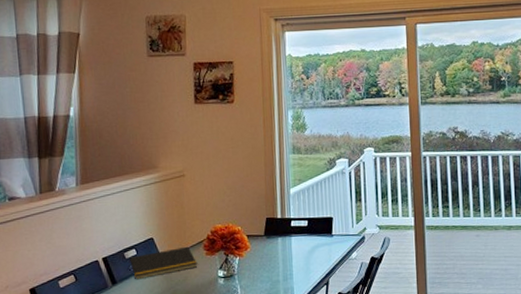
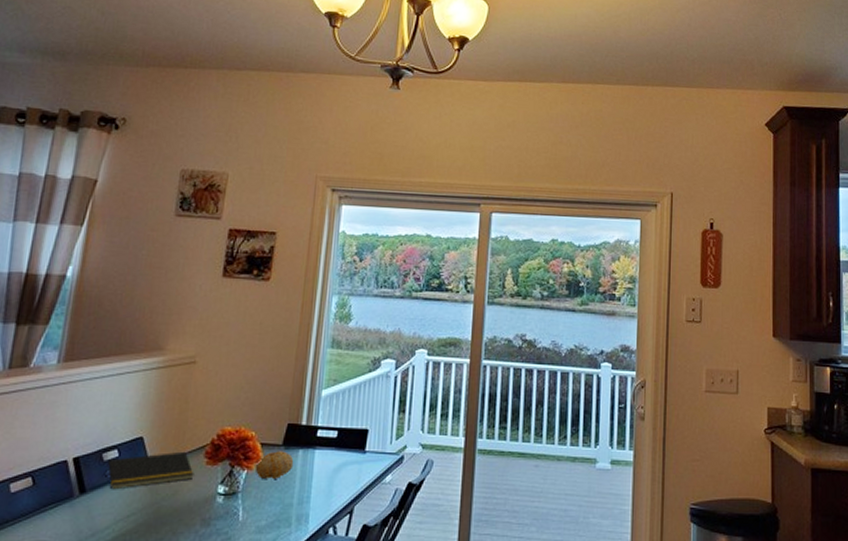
fruit: none [245,240,276,263] -> present [255,451,294,479]

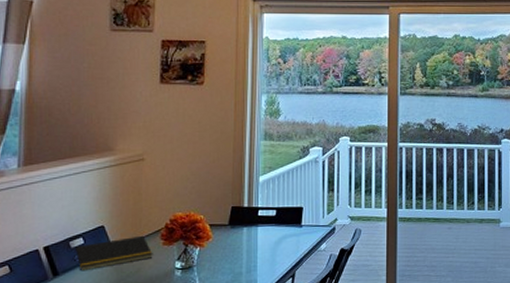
fruit: present [255,451,294,479] -> none [206,230,240,254]

